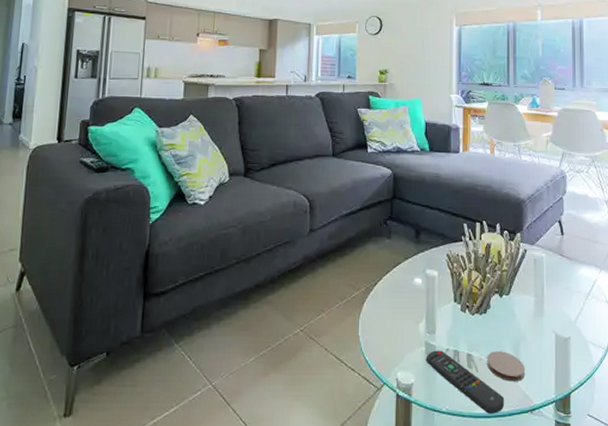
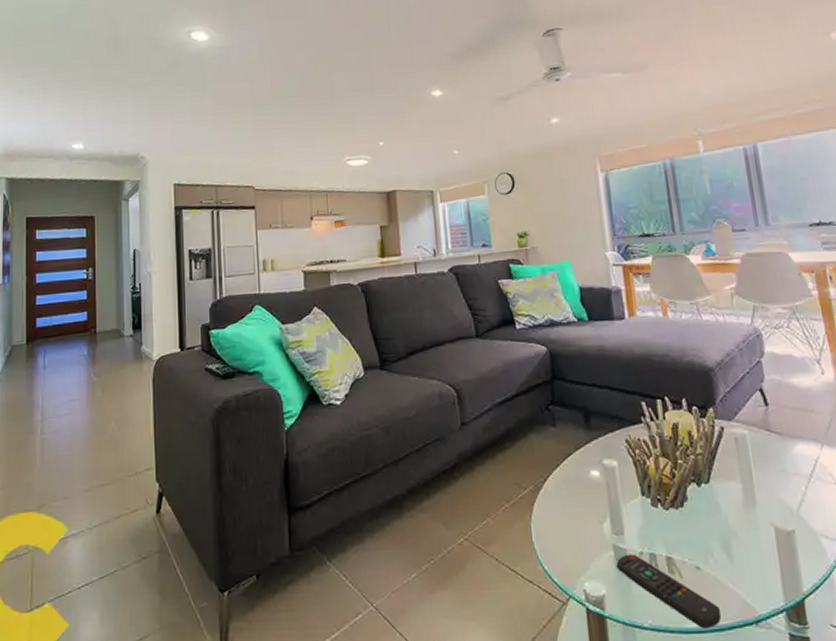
coaster: present [487,351,526,382] -> none [691,551,743,588]

